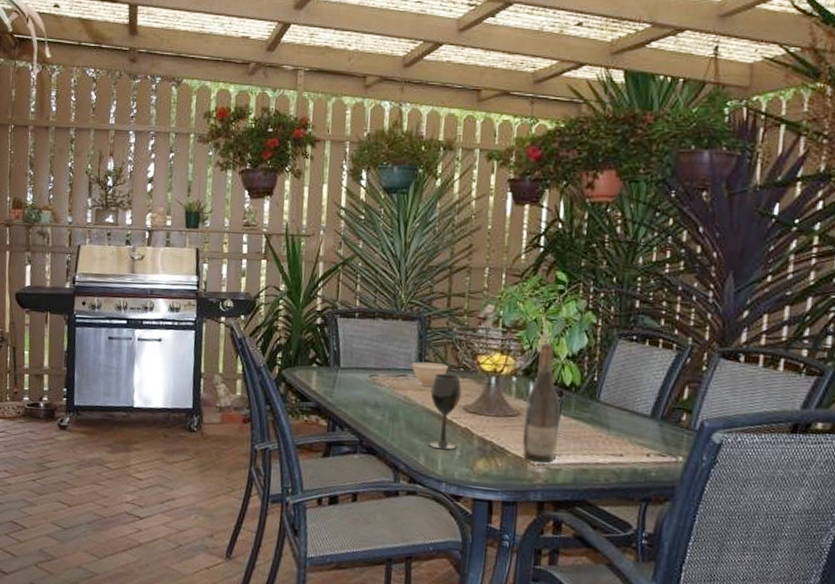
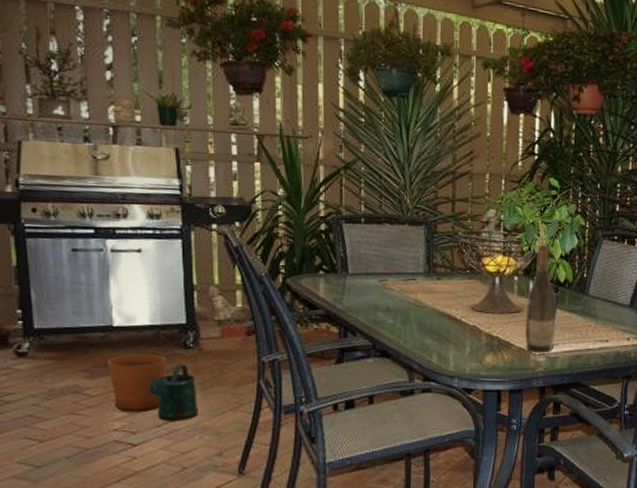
planter: none [126,433,174,489] -> present [108,353,167,413]
watering can: none [156,446,197,501] -> present [147,364,199,422]
bowl: present [412,362,448,387] -> none [421,265,455,289]
wine glass: present [429,373,462,450] -> none [440,276,469,348]

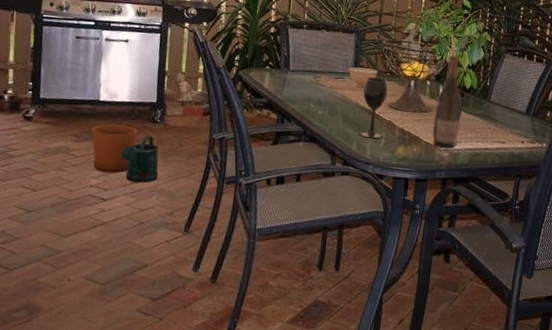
bowl: none [421,265,455,289] -> present [349,67,378,88]
wine glass: none [440,276,469,348] -> present [360,77,388,139]

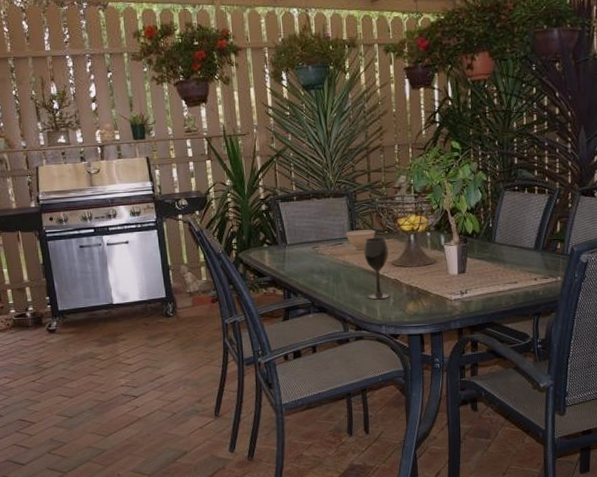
planter: present [92,124,138,174] -> none [112,323,154,372]
watering can: present [120,135,159,184] -> none [142,330,181,377]
wine bottle: present [432,54,462,148] -> none [439,201,468,298]

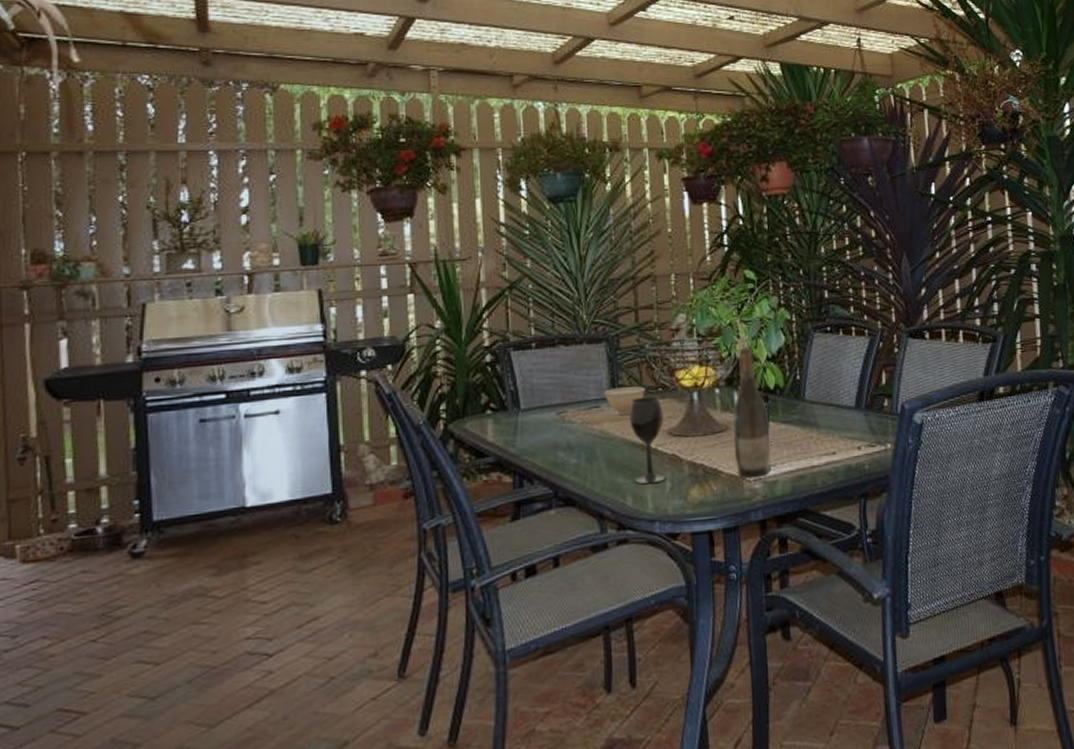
wine bottle: none [439,201,468,298] -> present [733,346,771,478]

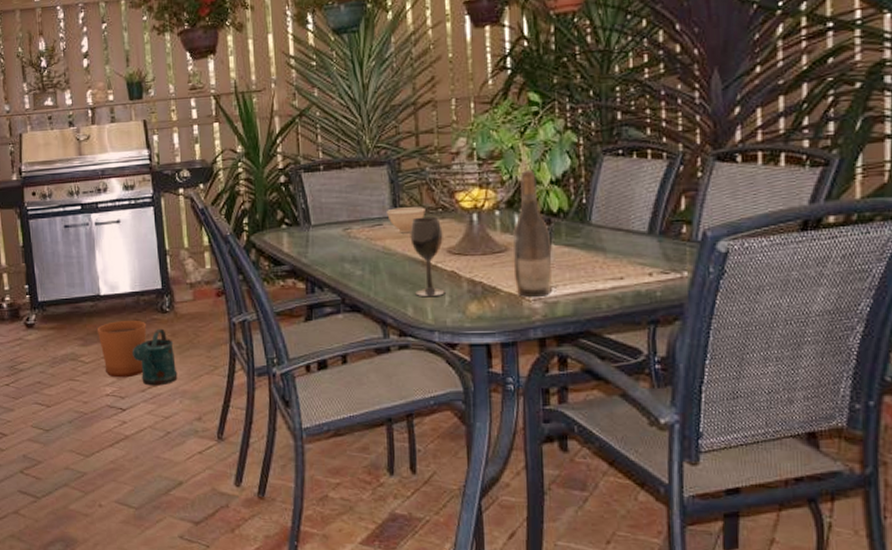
planter: none [239,536,309,615] -> present [98,320,147,378]
watering can: none [286,543,348,620] -> present [131,328,178,386]

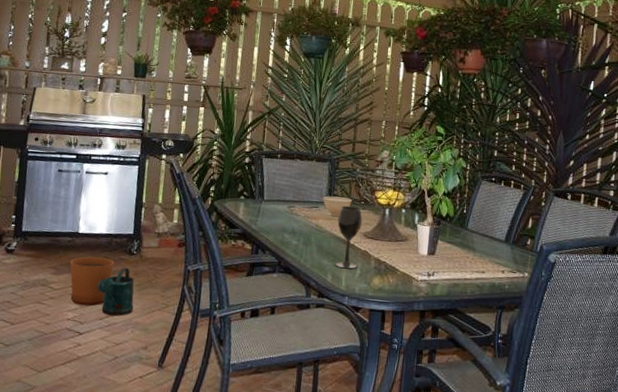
wine bottle: present [513,169,553,297] -> none [409,182,438,279]

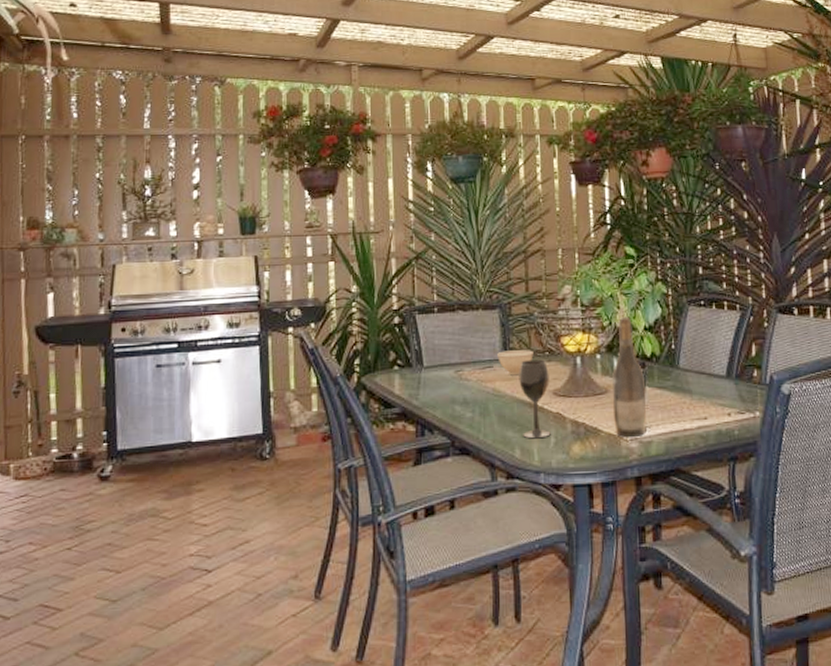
planter: present [70,256,115,307] -> none [186,468,243,535]
watering can: present [97,267,135,317] -> none [223,477,274,542]
wine bottle: none [409,182,438,279] -> present [612,316,647,437]

